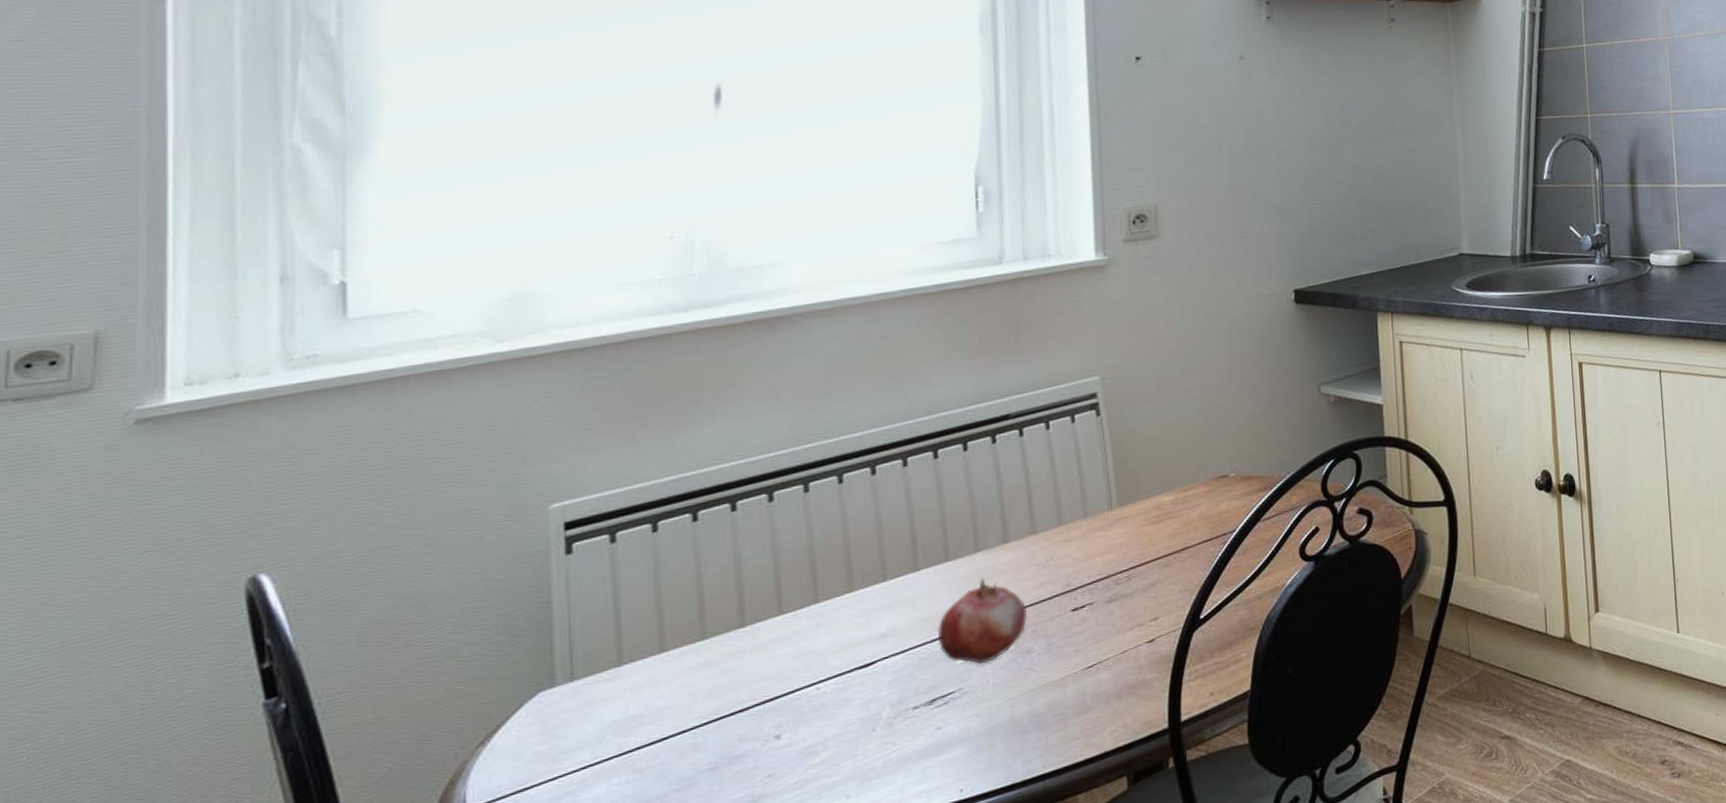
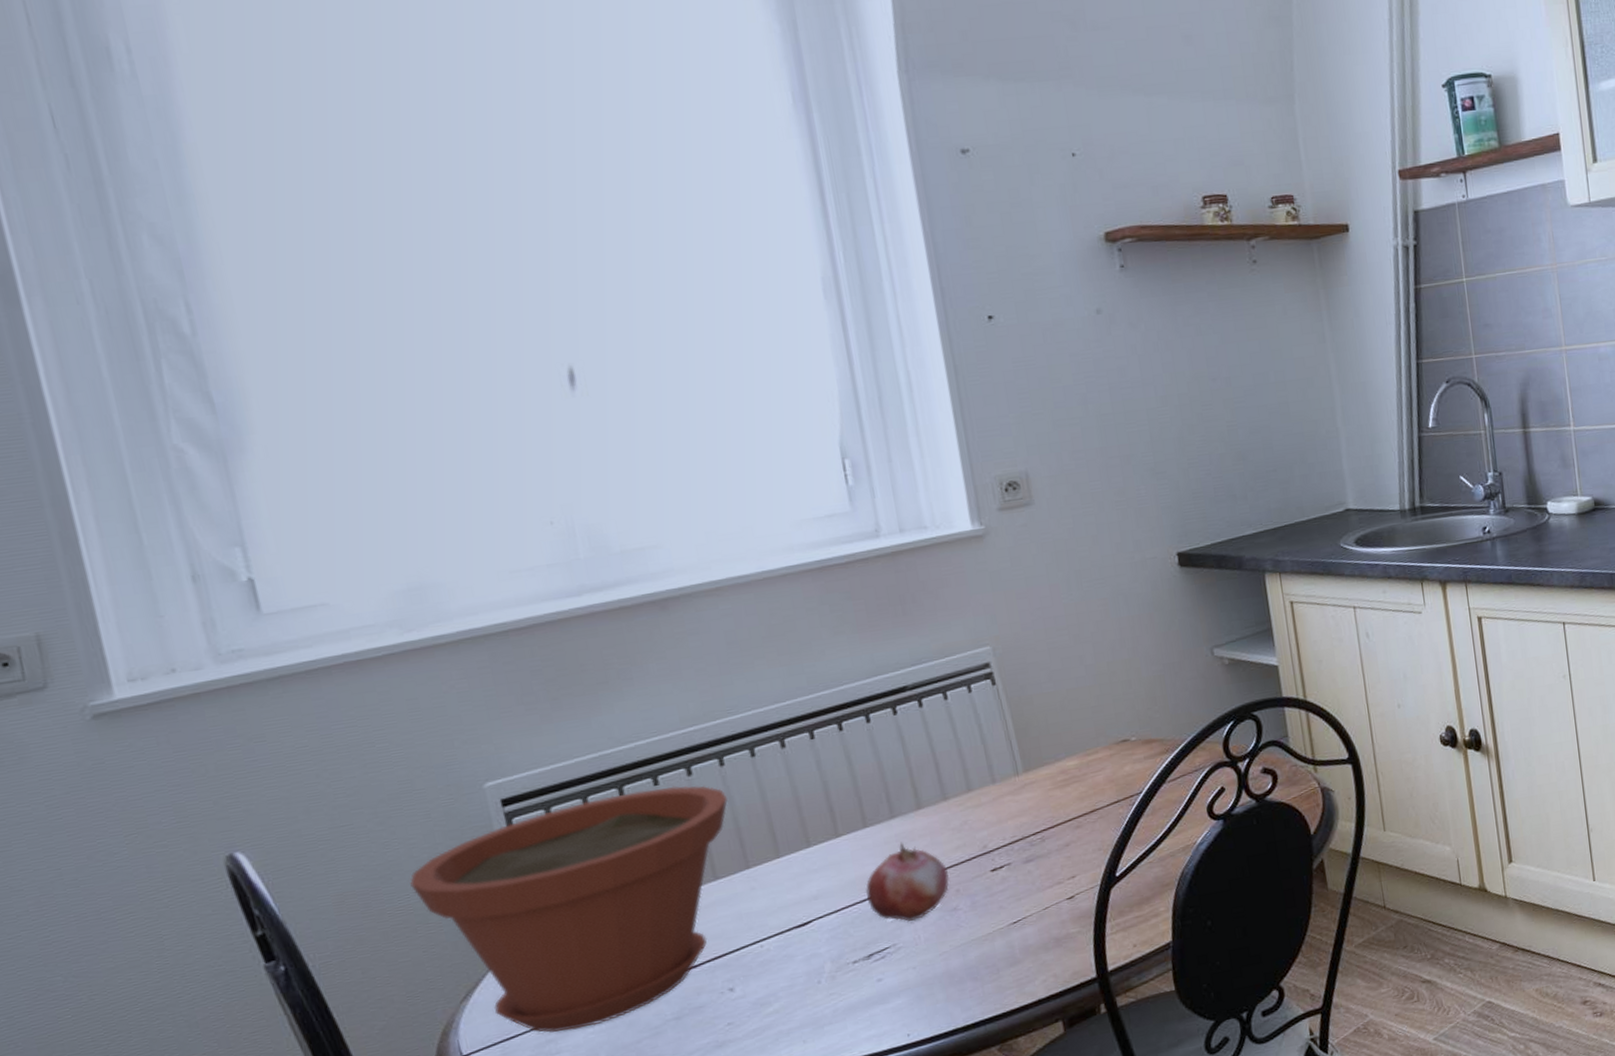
plant pot: none [447,512,806,784] -> present [410,785,728,1033]

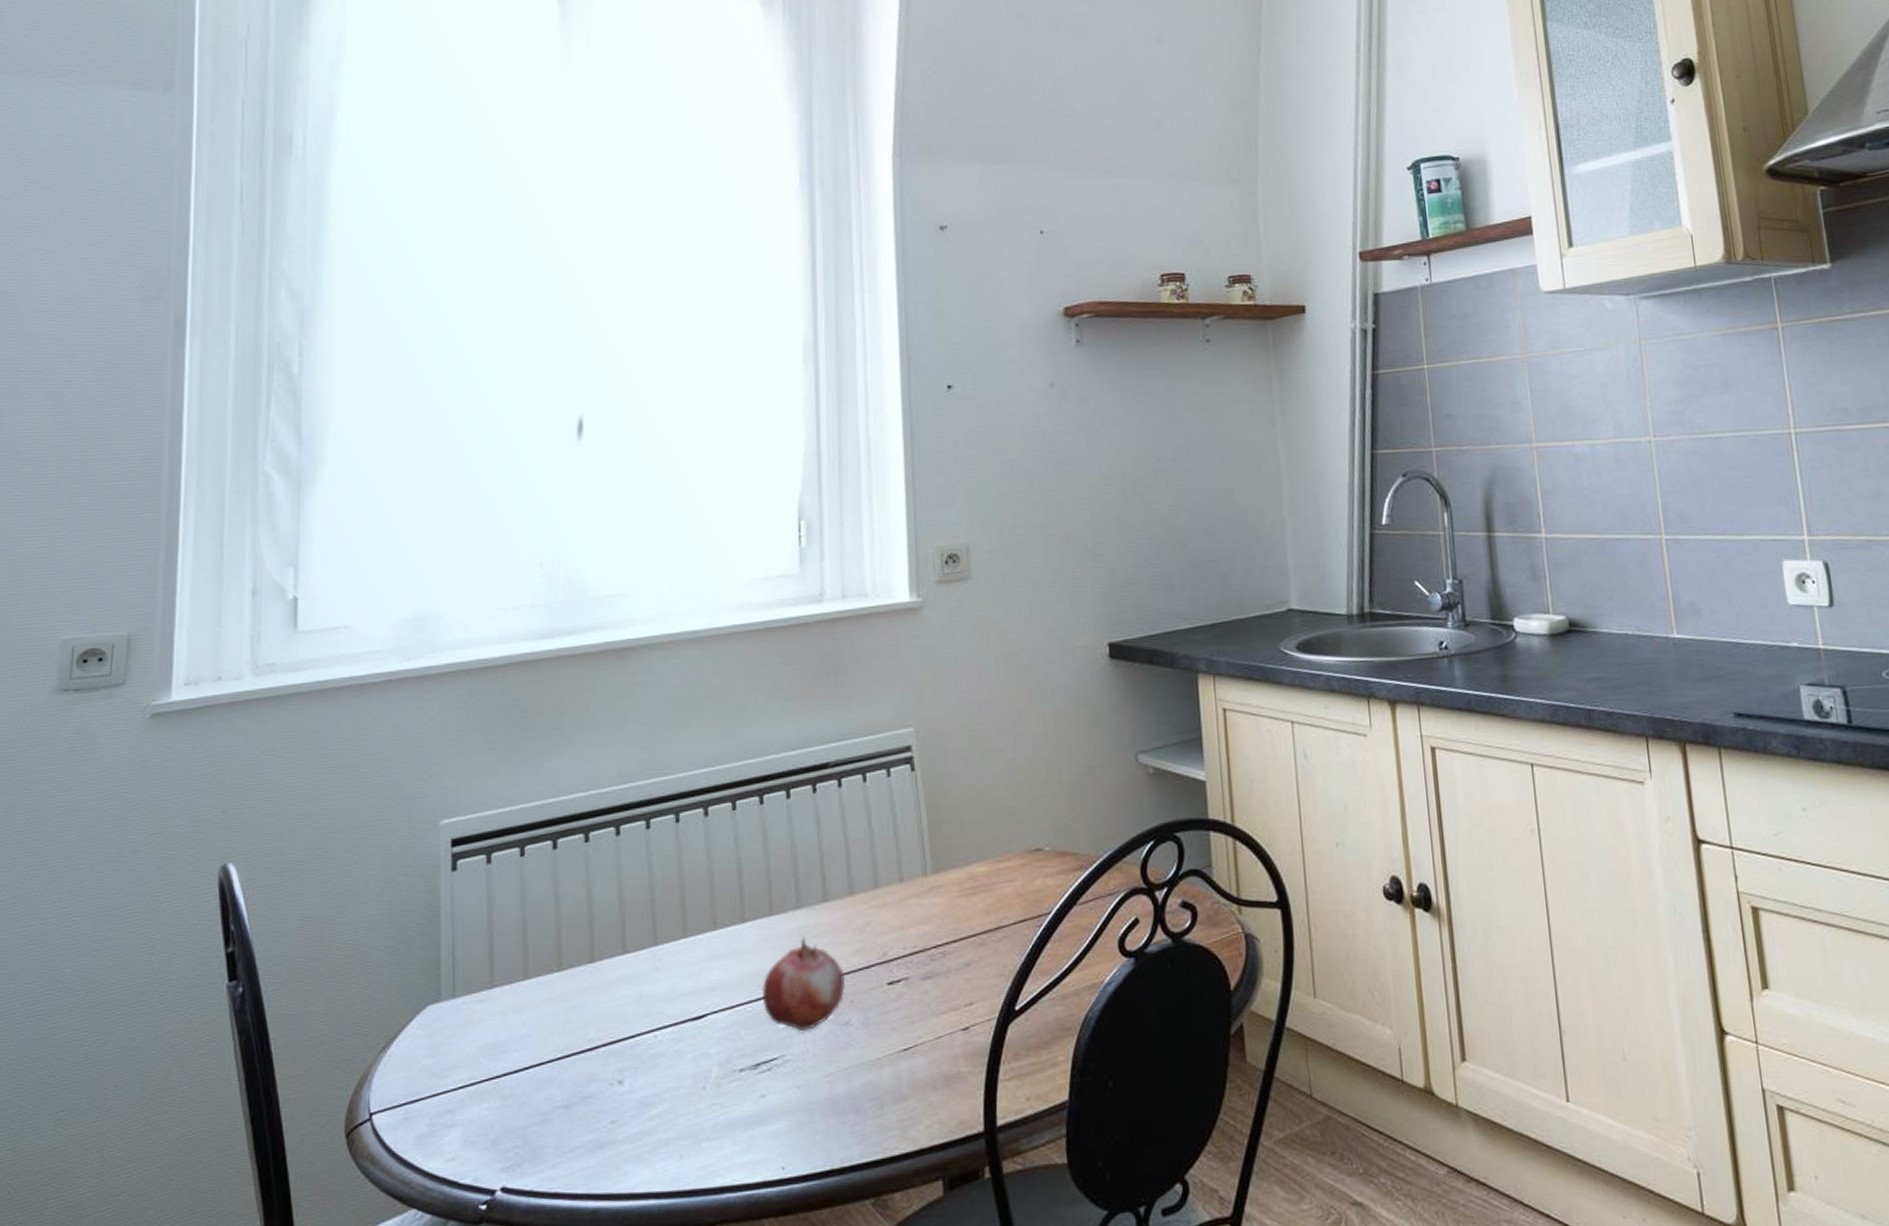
plant pot: present [410,785,728,1033] -> none [361,844,647,1102]

